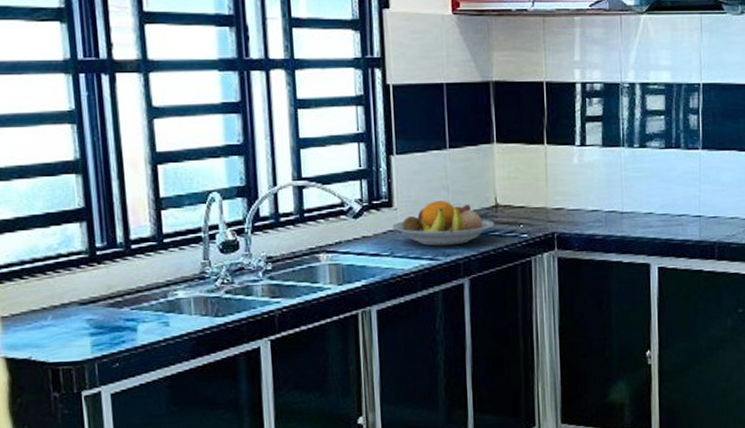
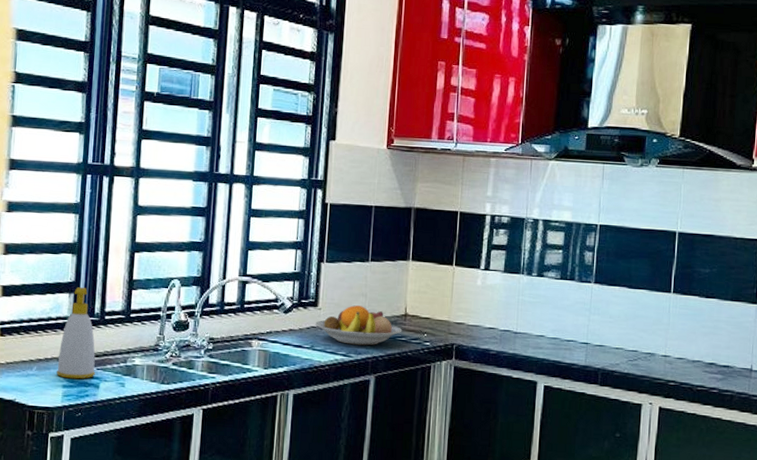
soap bottle: none [78,214,129,325] -> present [56,287,95,379]

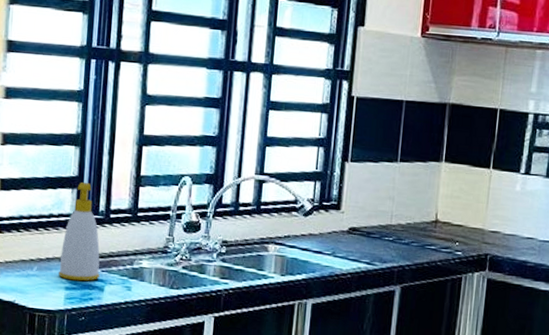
fruit bowl: present [315,305,402,346] -> none [337,209,432,254]

